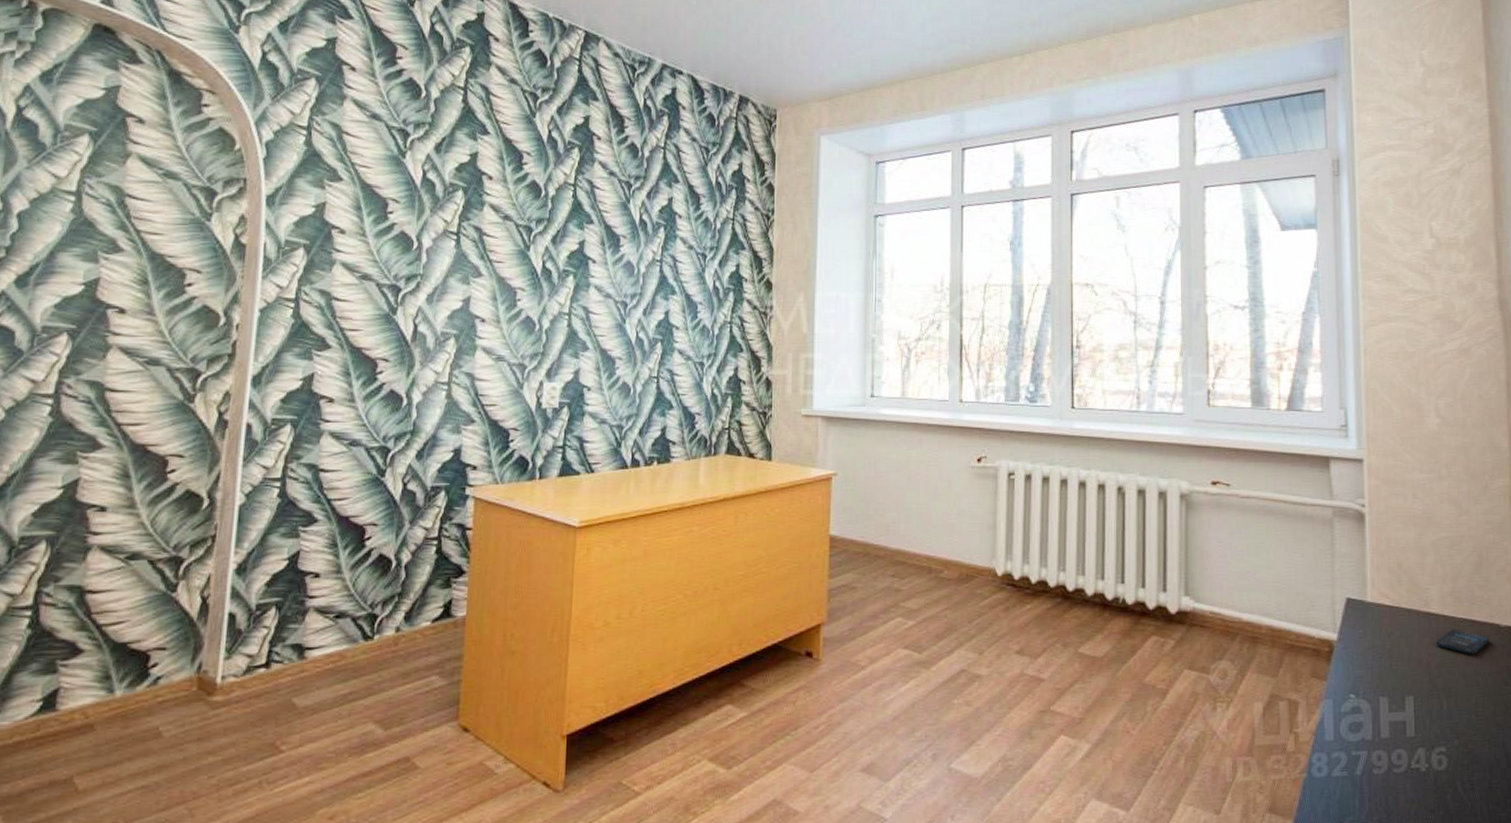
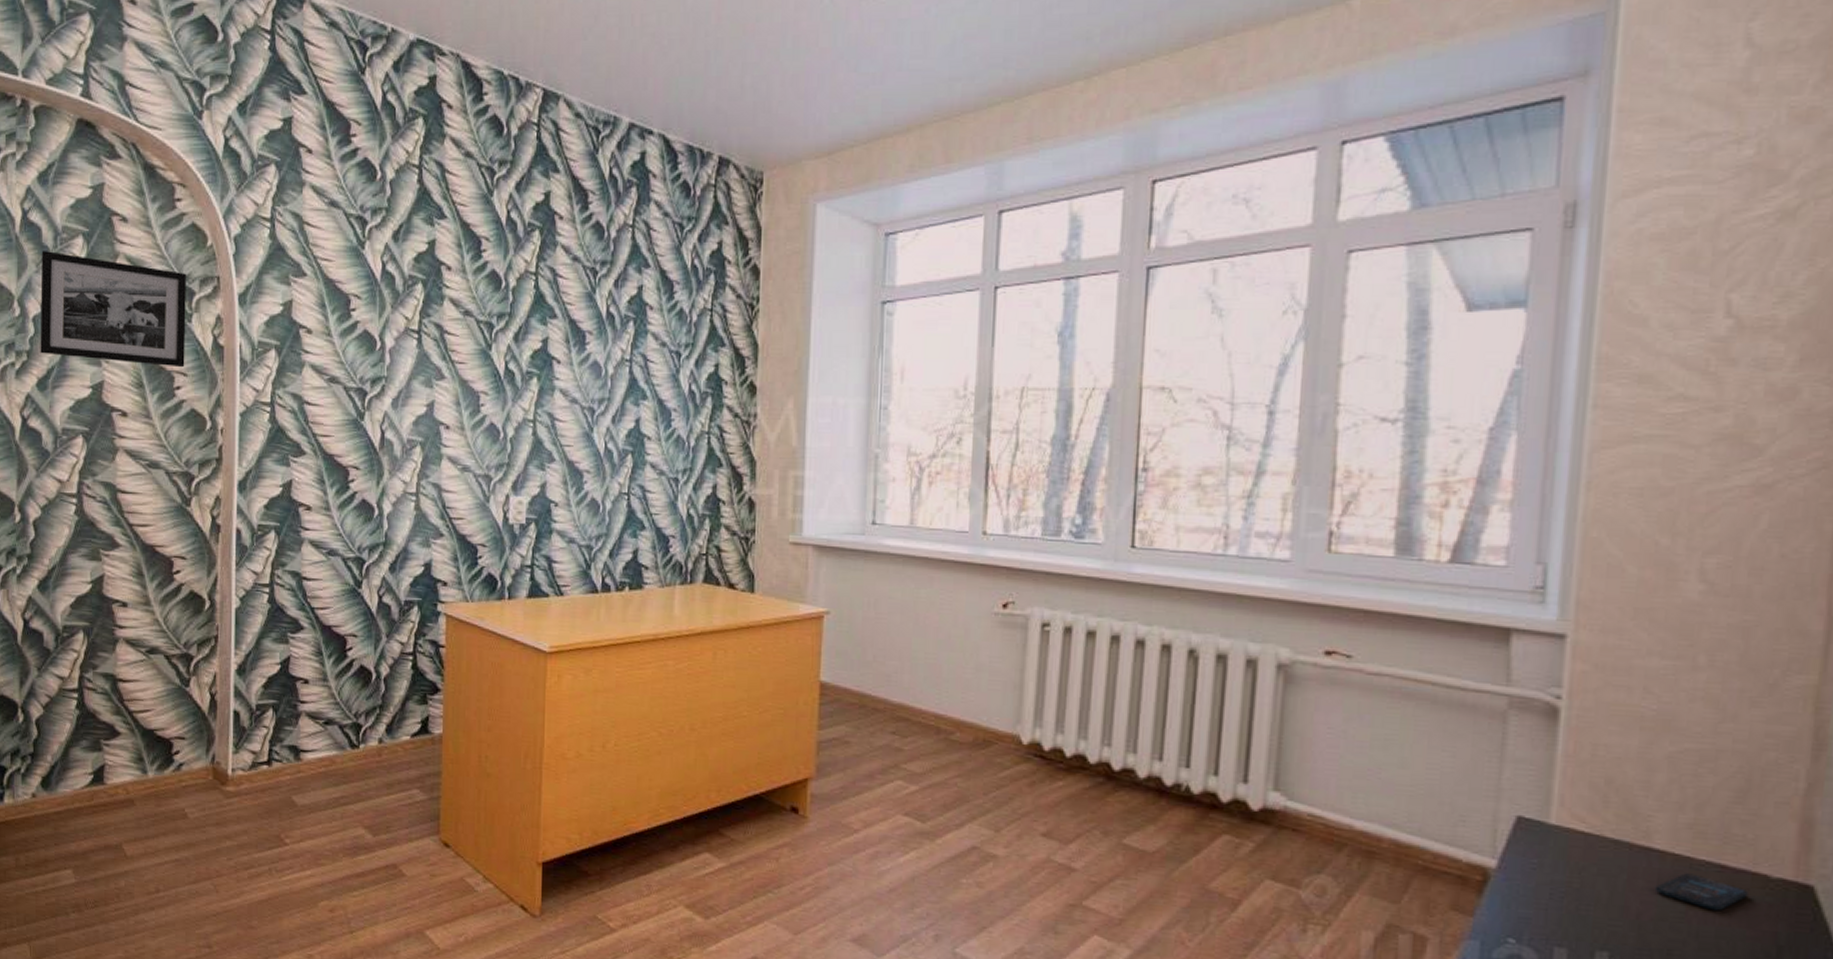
picture frame: none [23,146,210,265] -> present [40,250,187,368]

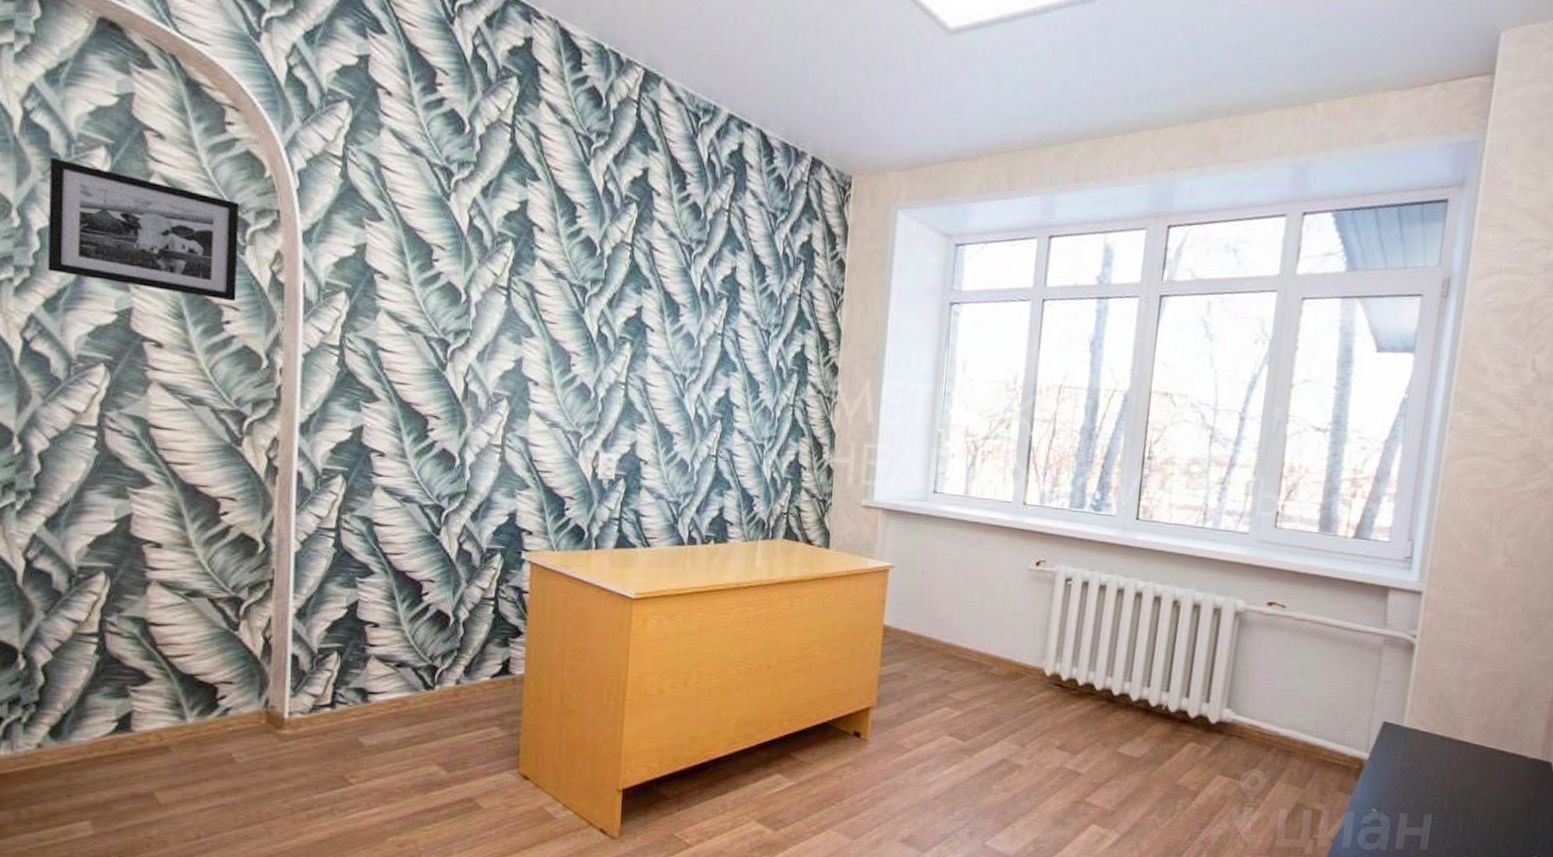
smartphone: present [1654,873,1748,911] -> none [1462,757,1515,783]

